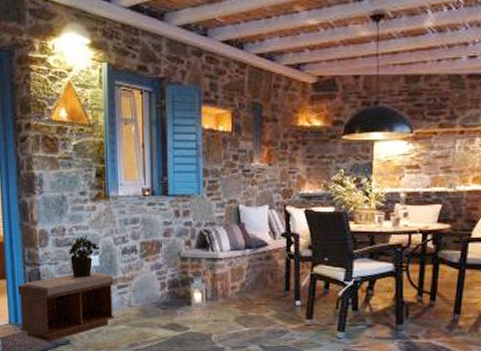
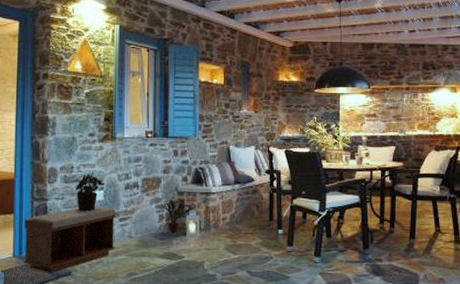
potted plant: none [160,265,199,302] -> present [159,199,194,233]

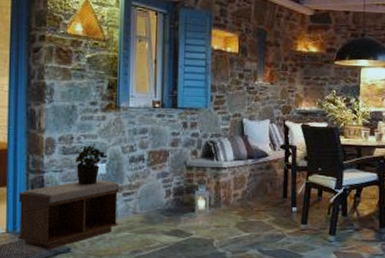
potted plant: present [159,199,194,233] -> none [166,173,203,209]

